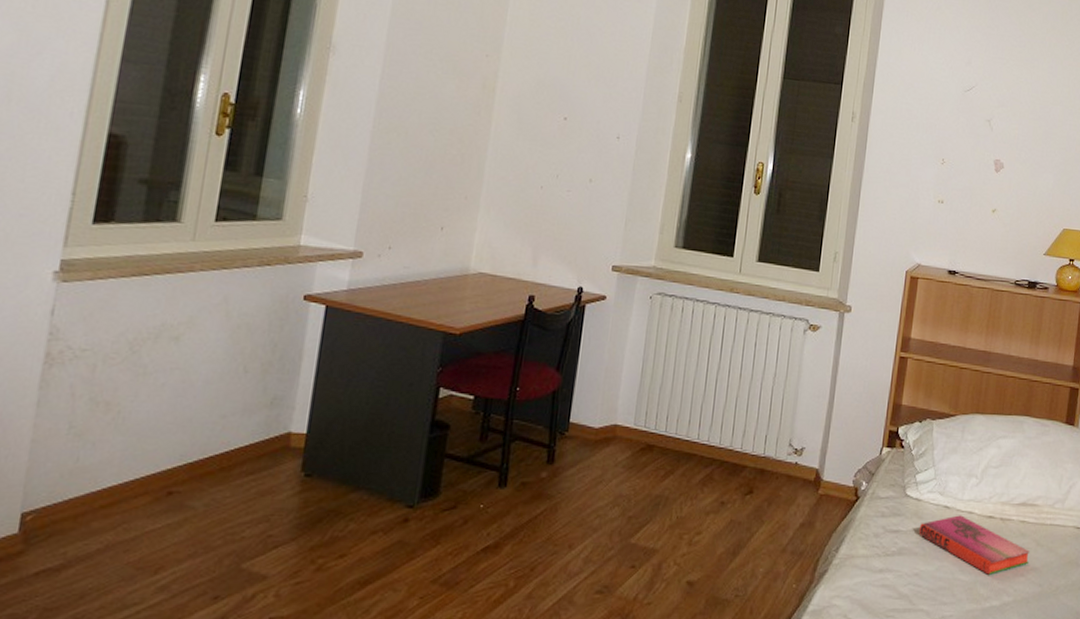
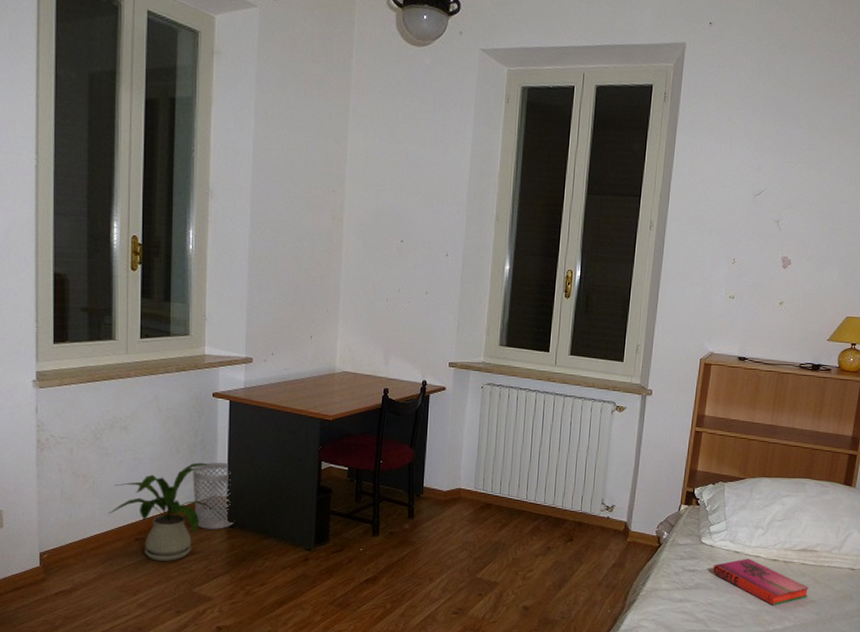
house plant: none [133,386,297,524] -> present [108,462,222,561]
wastebasket: none [258,387,316,479] -> present [193,462,234,529]

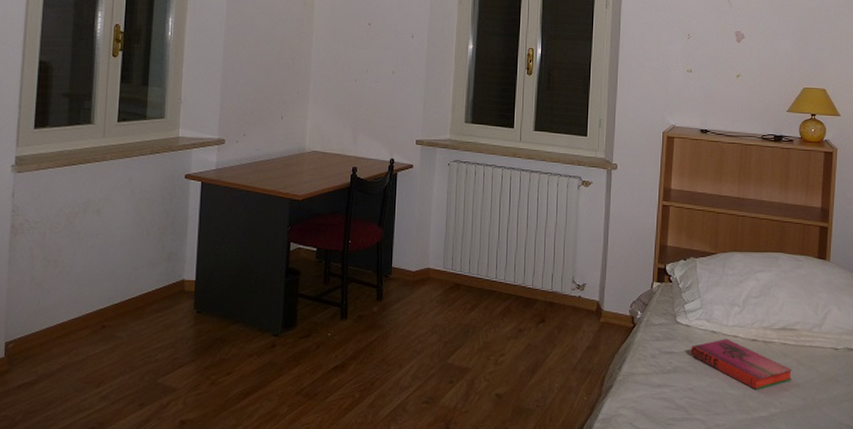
house plant: present [108,462,222,561] -> none [76,245,190,349]
wastebasket: present [193,462,234,529] -> none [162,245,202,315]

